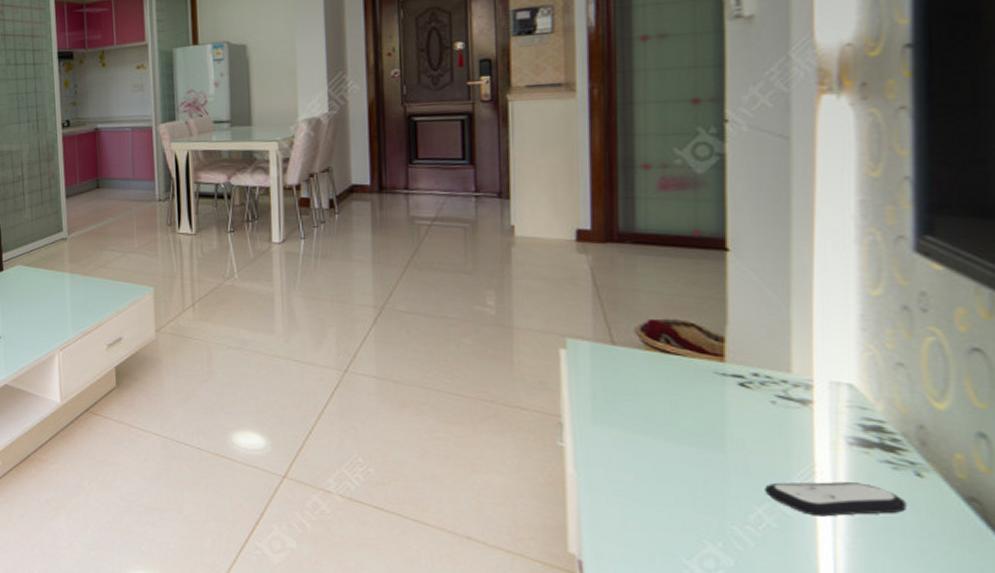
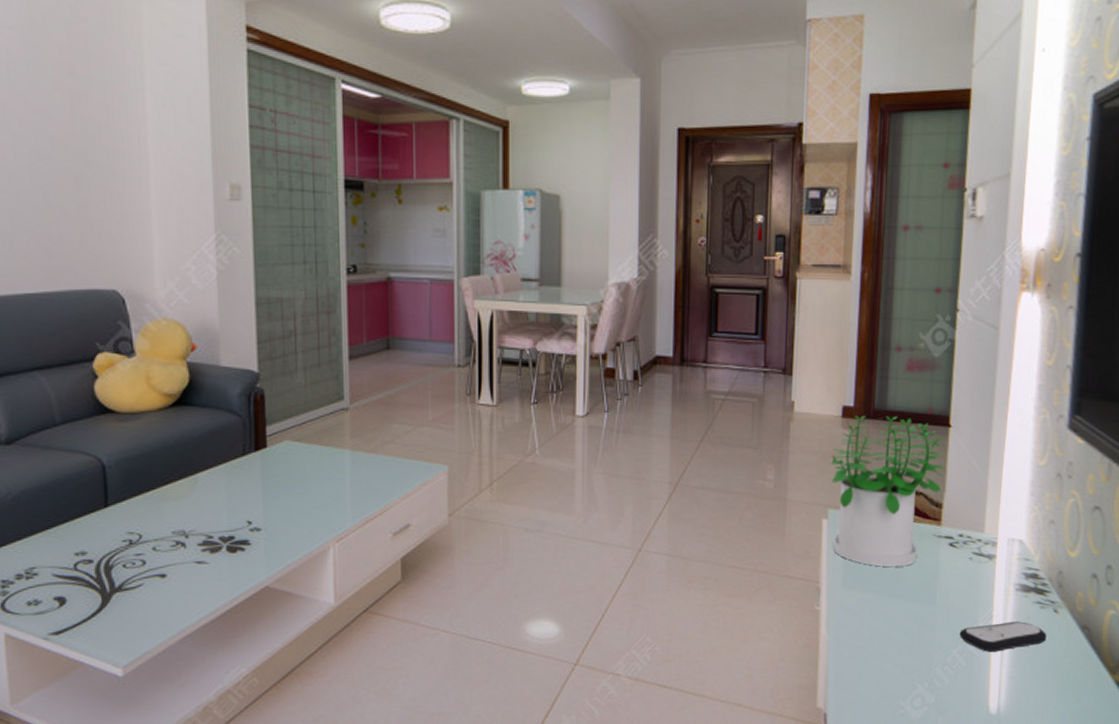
potted plant: none [565,239,725,406] -> present [830,415,945,567]

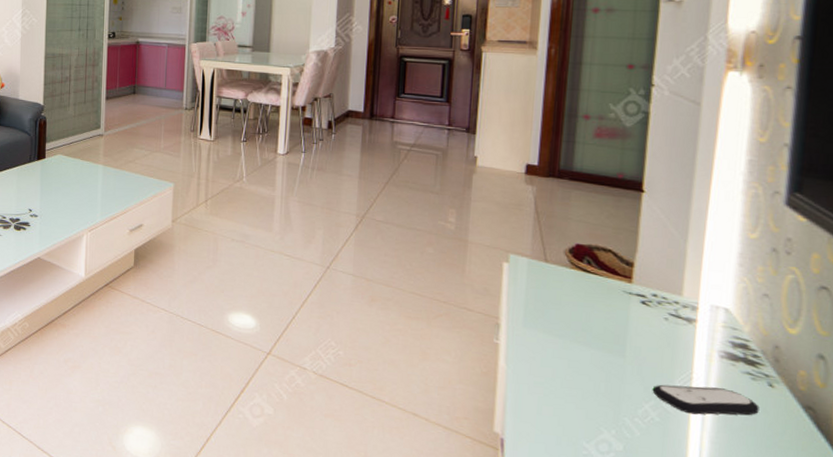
potted plant: present [830,415,945,567] -> none [512,173,638,316]

